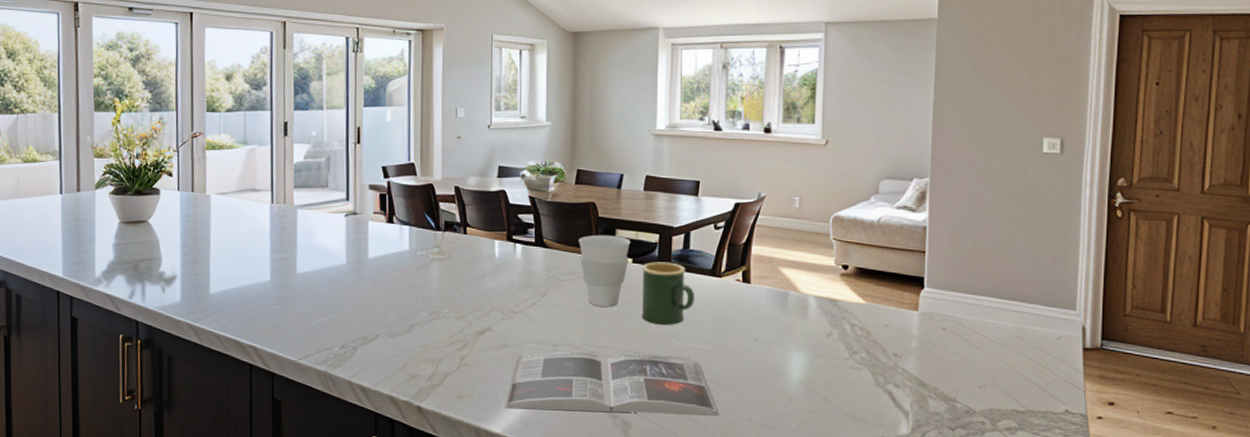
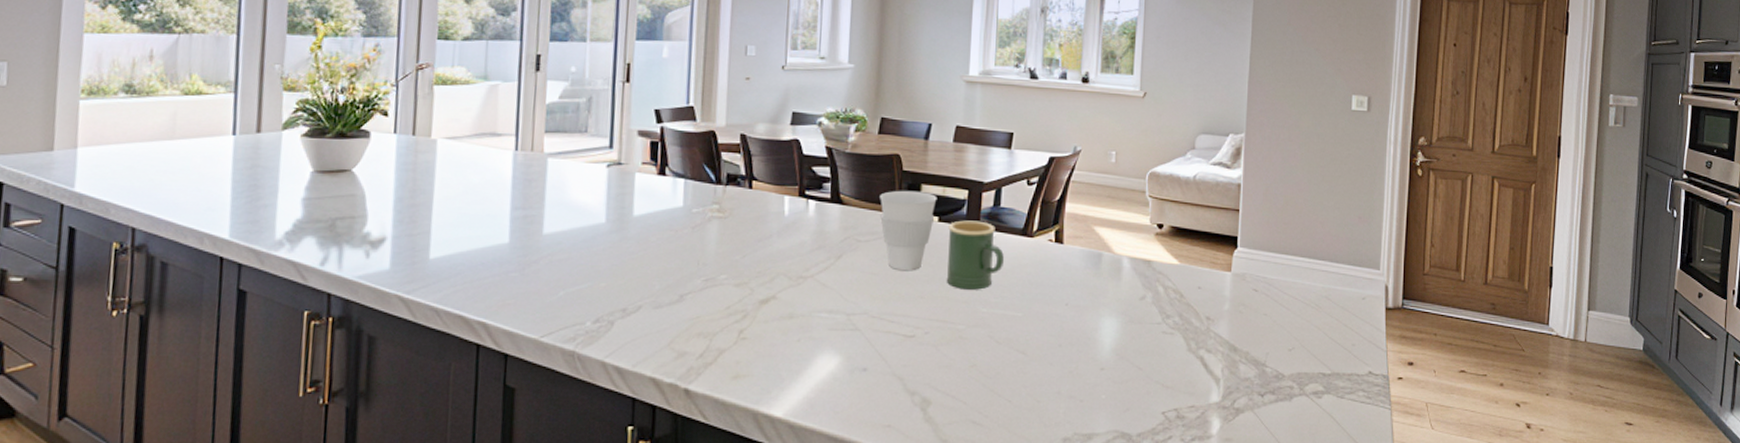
magazine: present [505,351,720,416] -> none [788,321,1027,389]

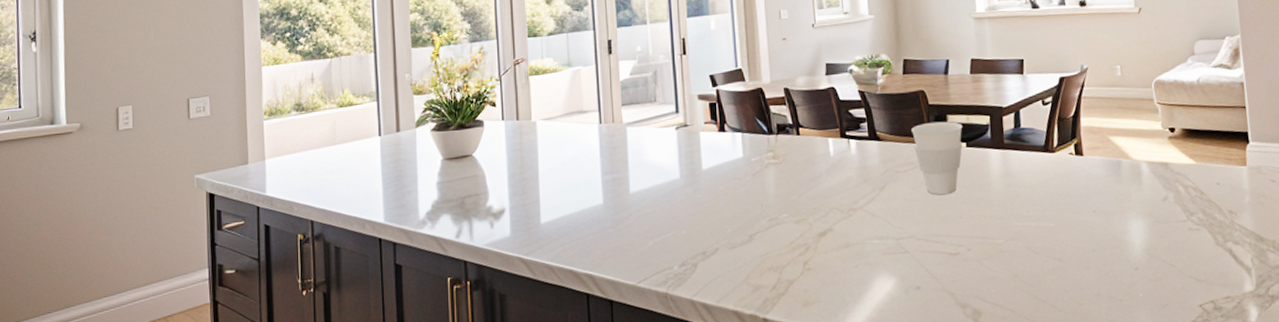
mug: present [947,220,1005,290] -> none [976,142,1032,207]

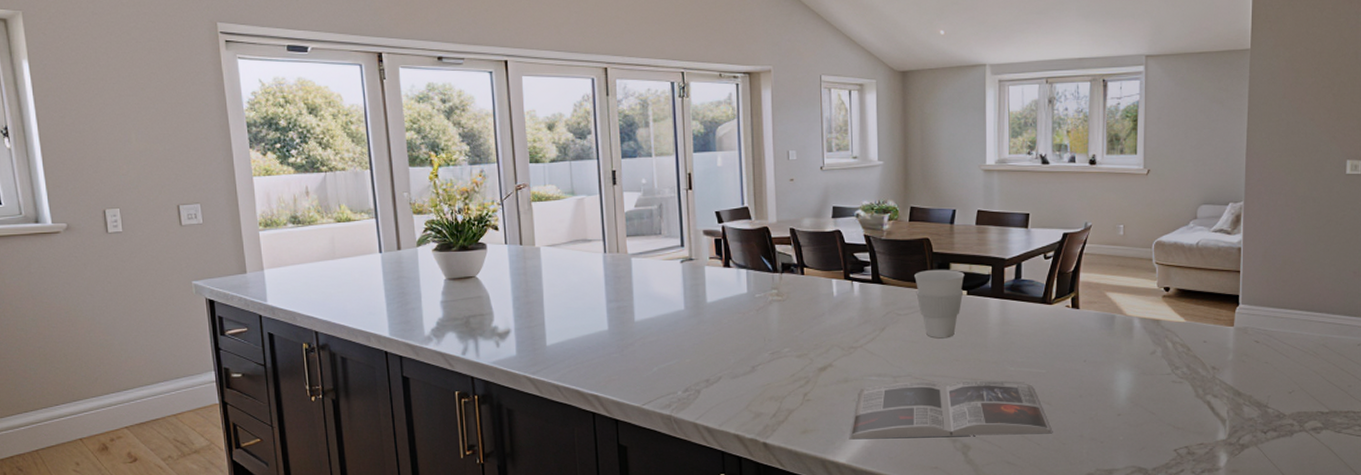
magazine: none [852,237,1068,311] -> present [849,380,1053,440]

